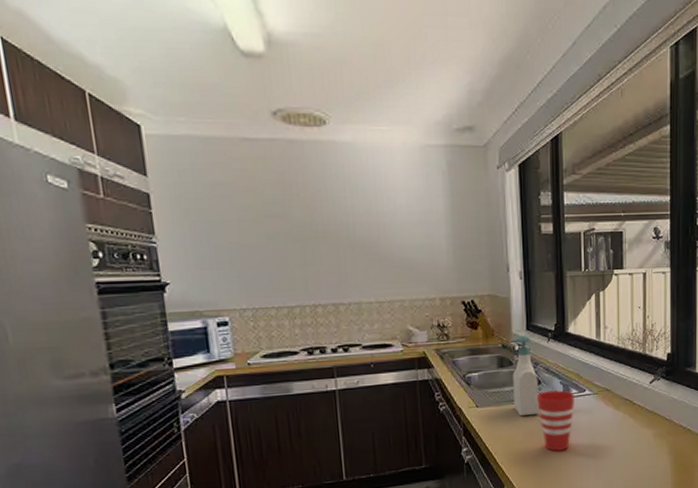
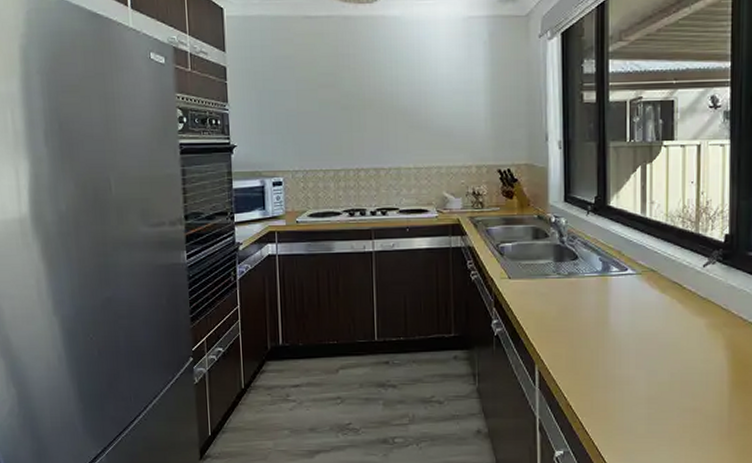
soap bottle: present [509,335,539,417] -> none [545,207,575,292]
cup: present [537,389,575,451] -> none [573,266,616,332]

